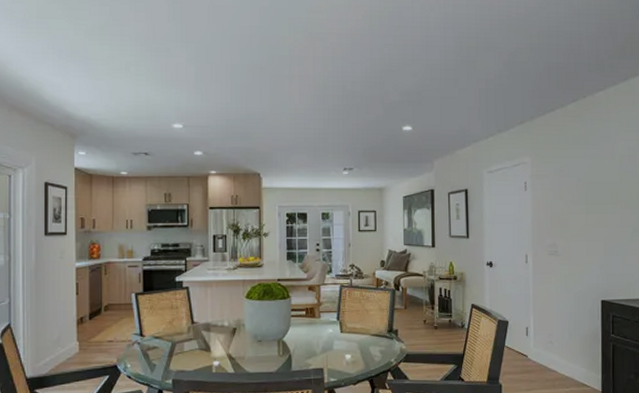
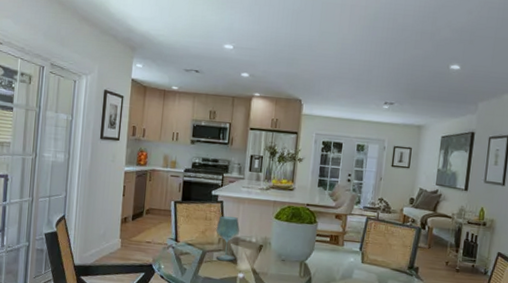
wine glass: none [184,302,210,350] -> present [216,216,240,261]

